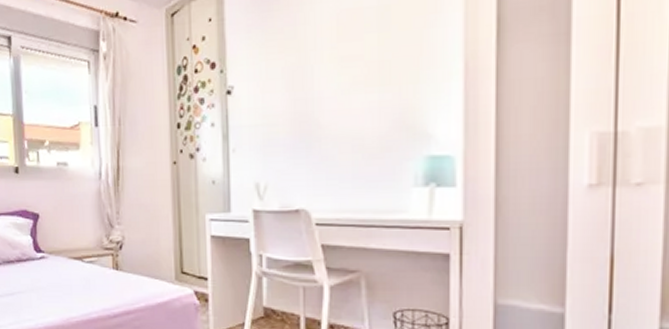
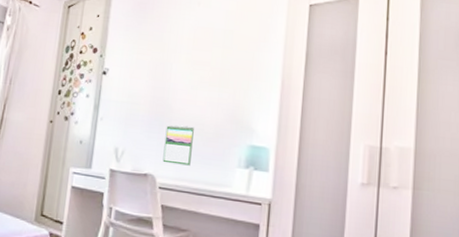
calendar: none [315,143,352,194] -> present [162,125,194,166]

